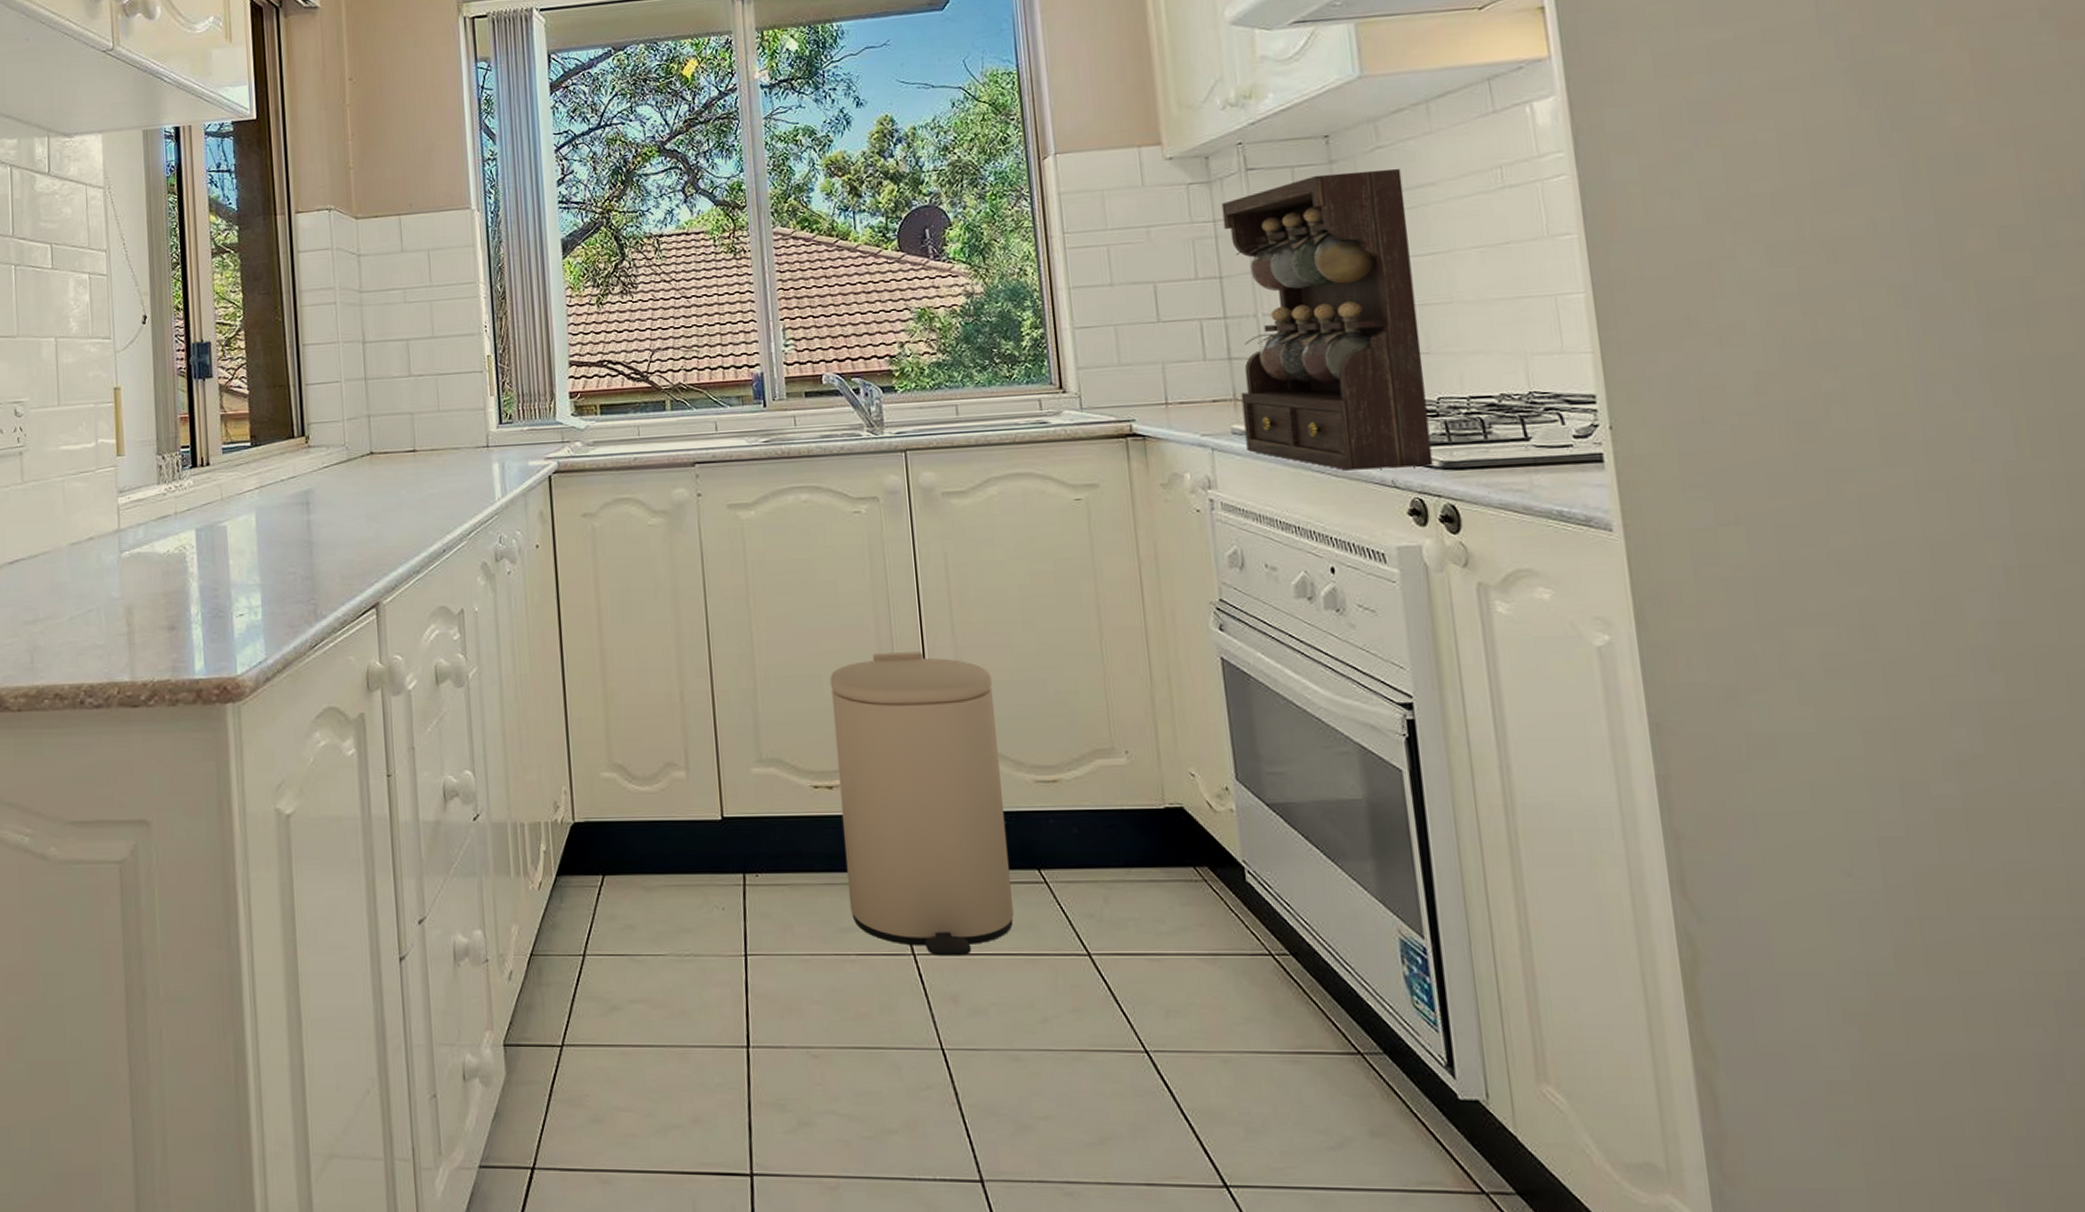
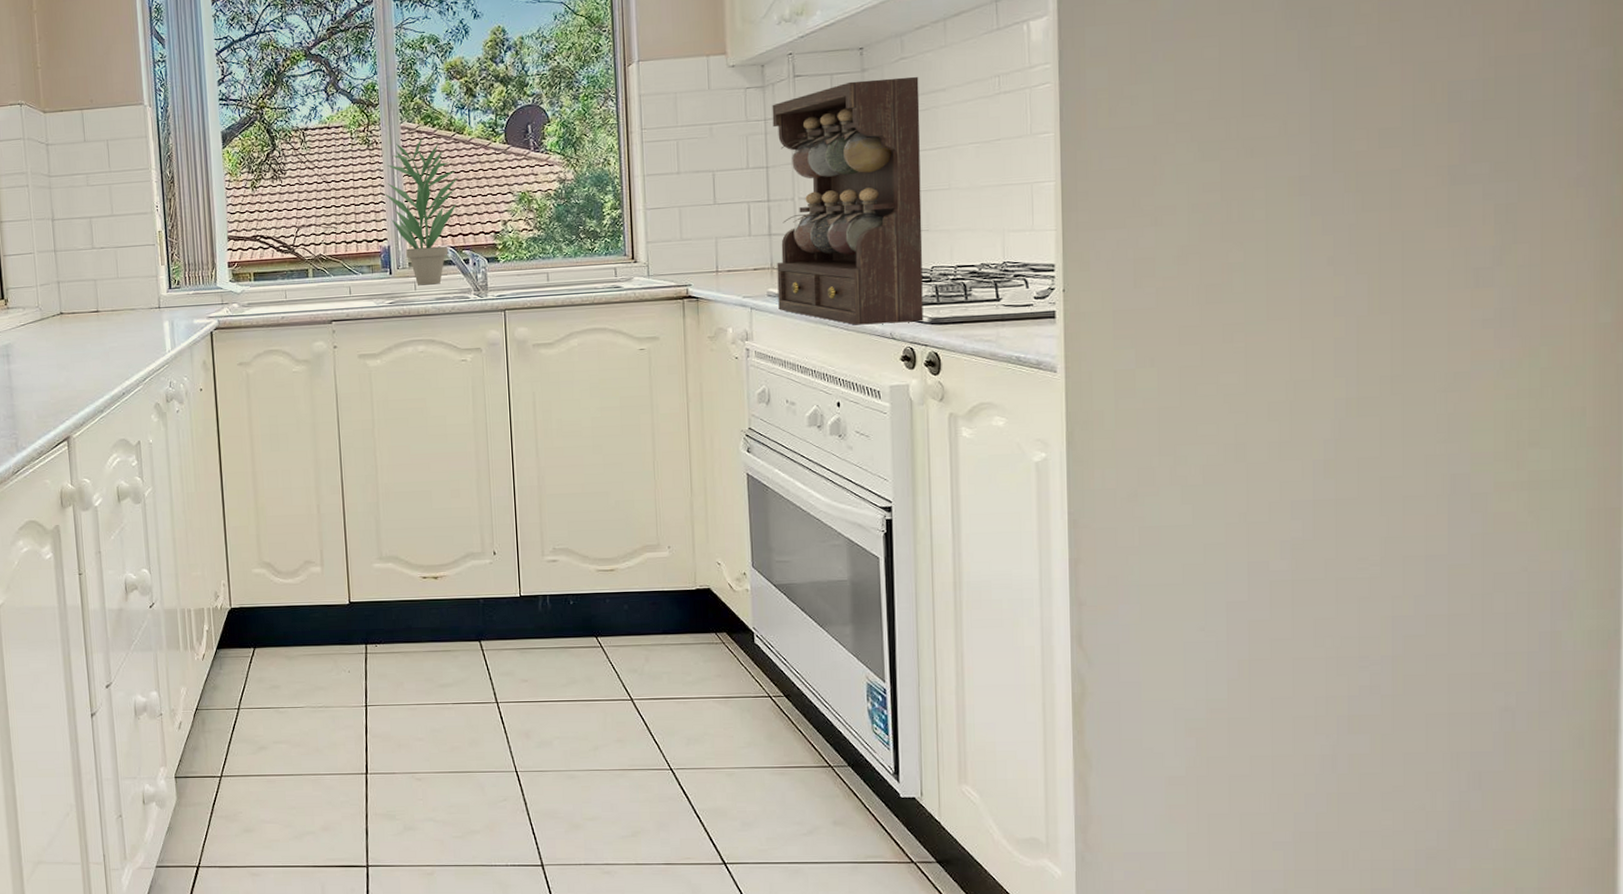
potted plant: none [754,244,845,420] -> present [384,137,460,286]
pedal bin: present [829,652,1014,957] -> none [438,471,575,704]

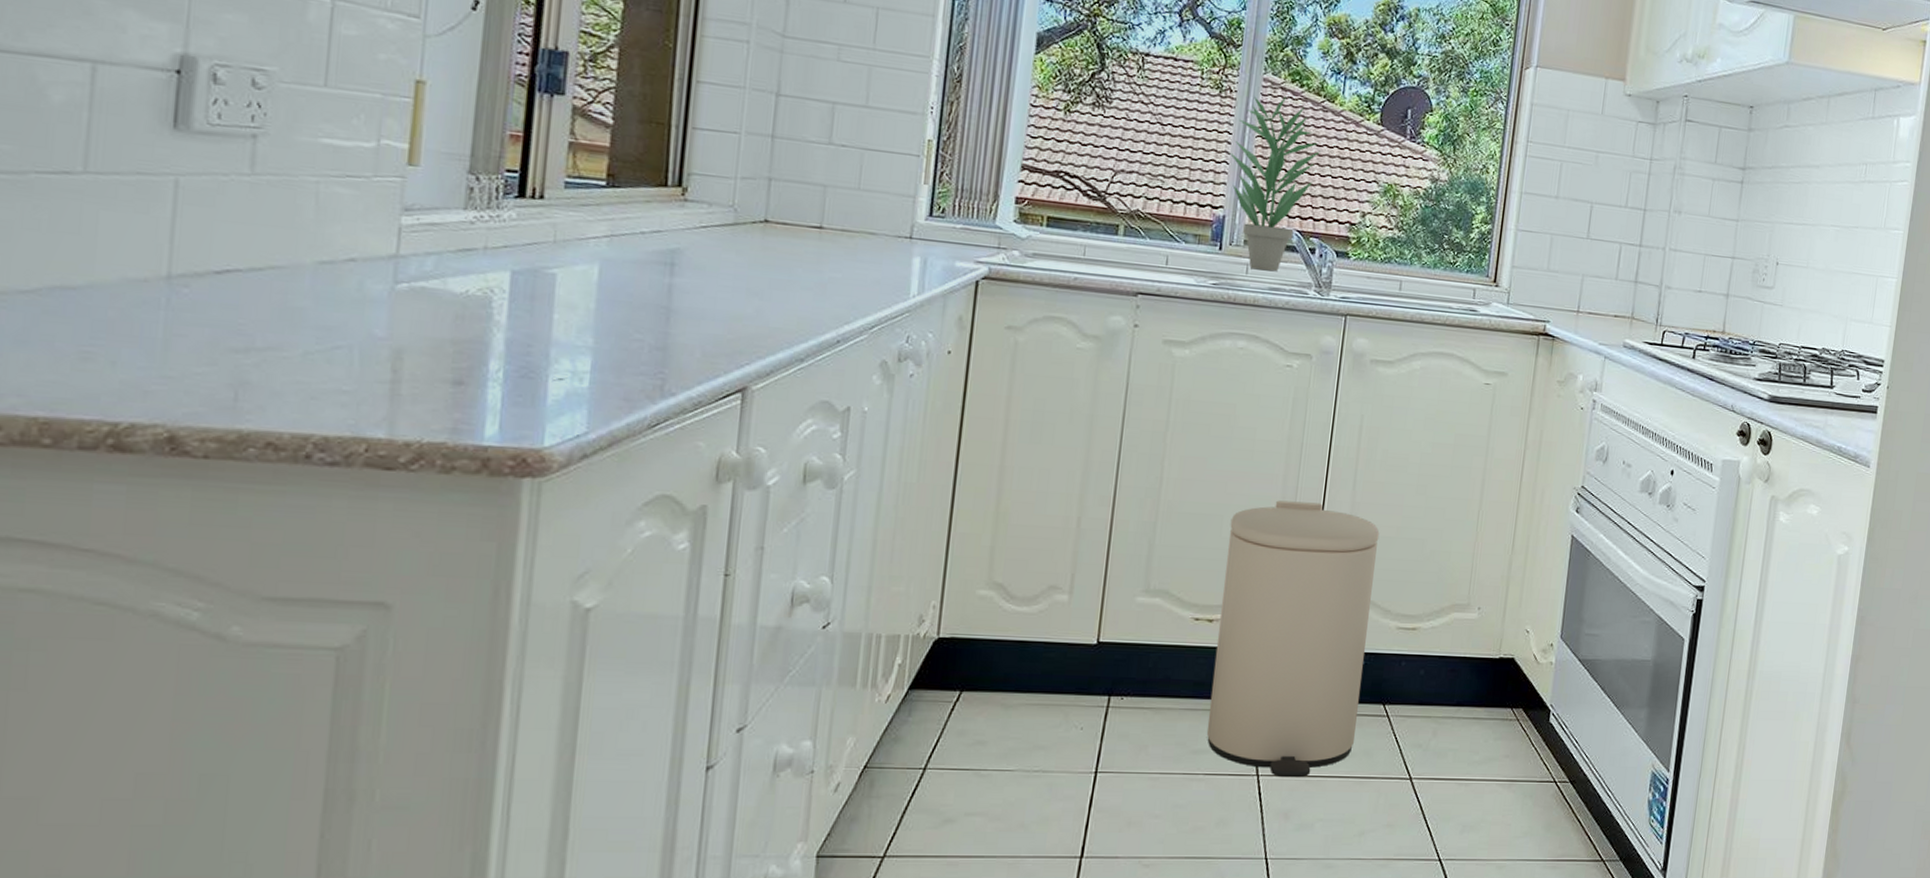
pedal bin: none [438,471,575,704] -> present [1206,500,1380,778]
spice rack: present [772,76,924,325] -> none [1631,138,1798,398]

